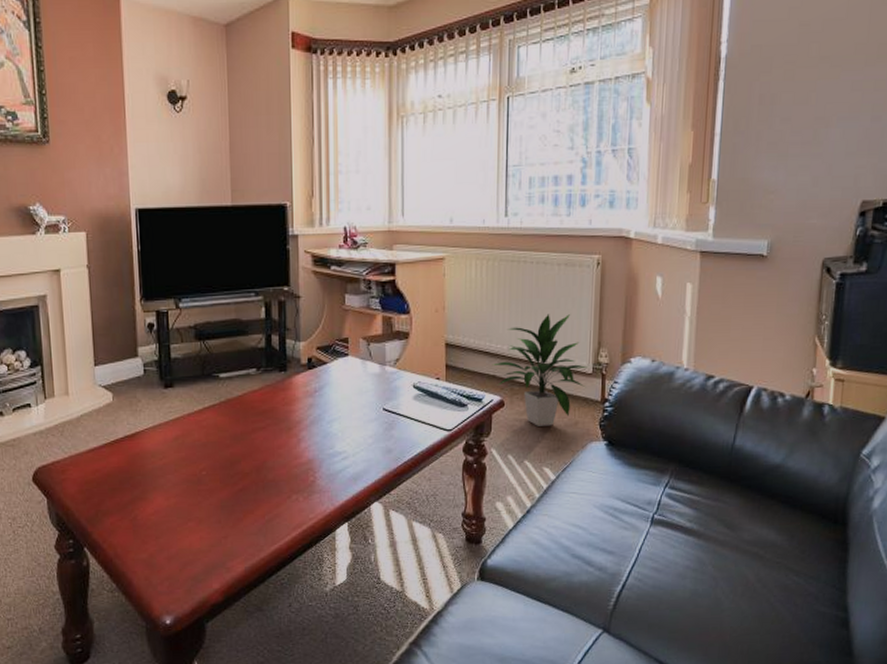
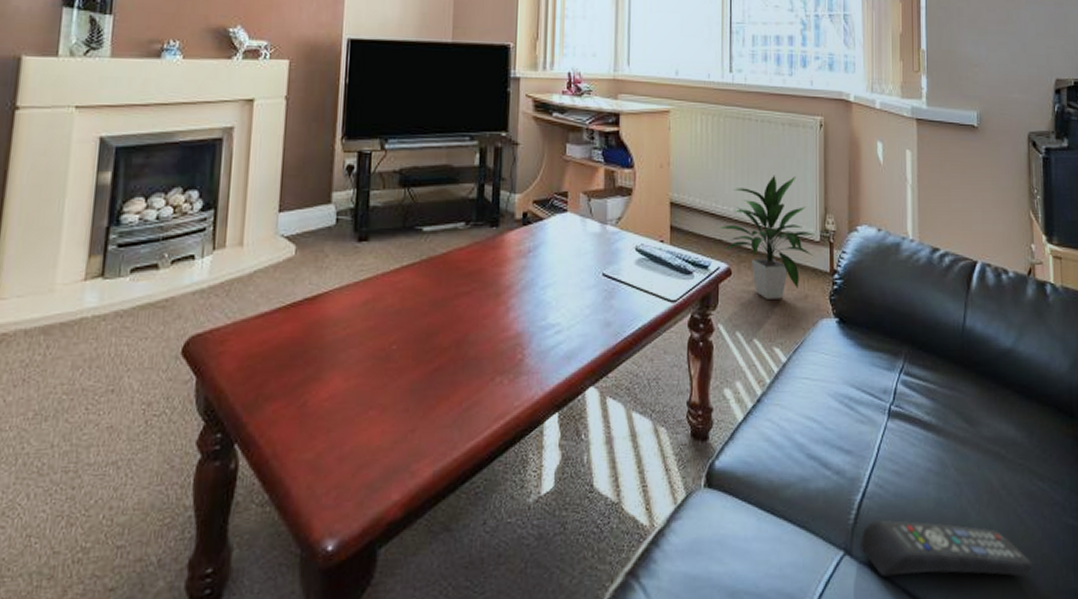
remote control: none [618,606,781,651] -> present [860,520,1034,577]

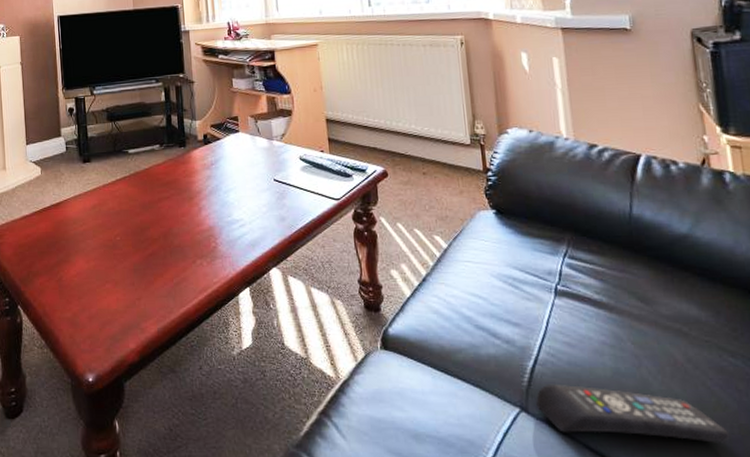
indoor plant: present [718,175,816,299] -> none [371,90,466,195]

